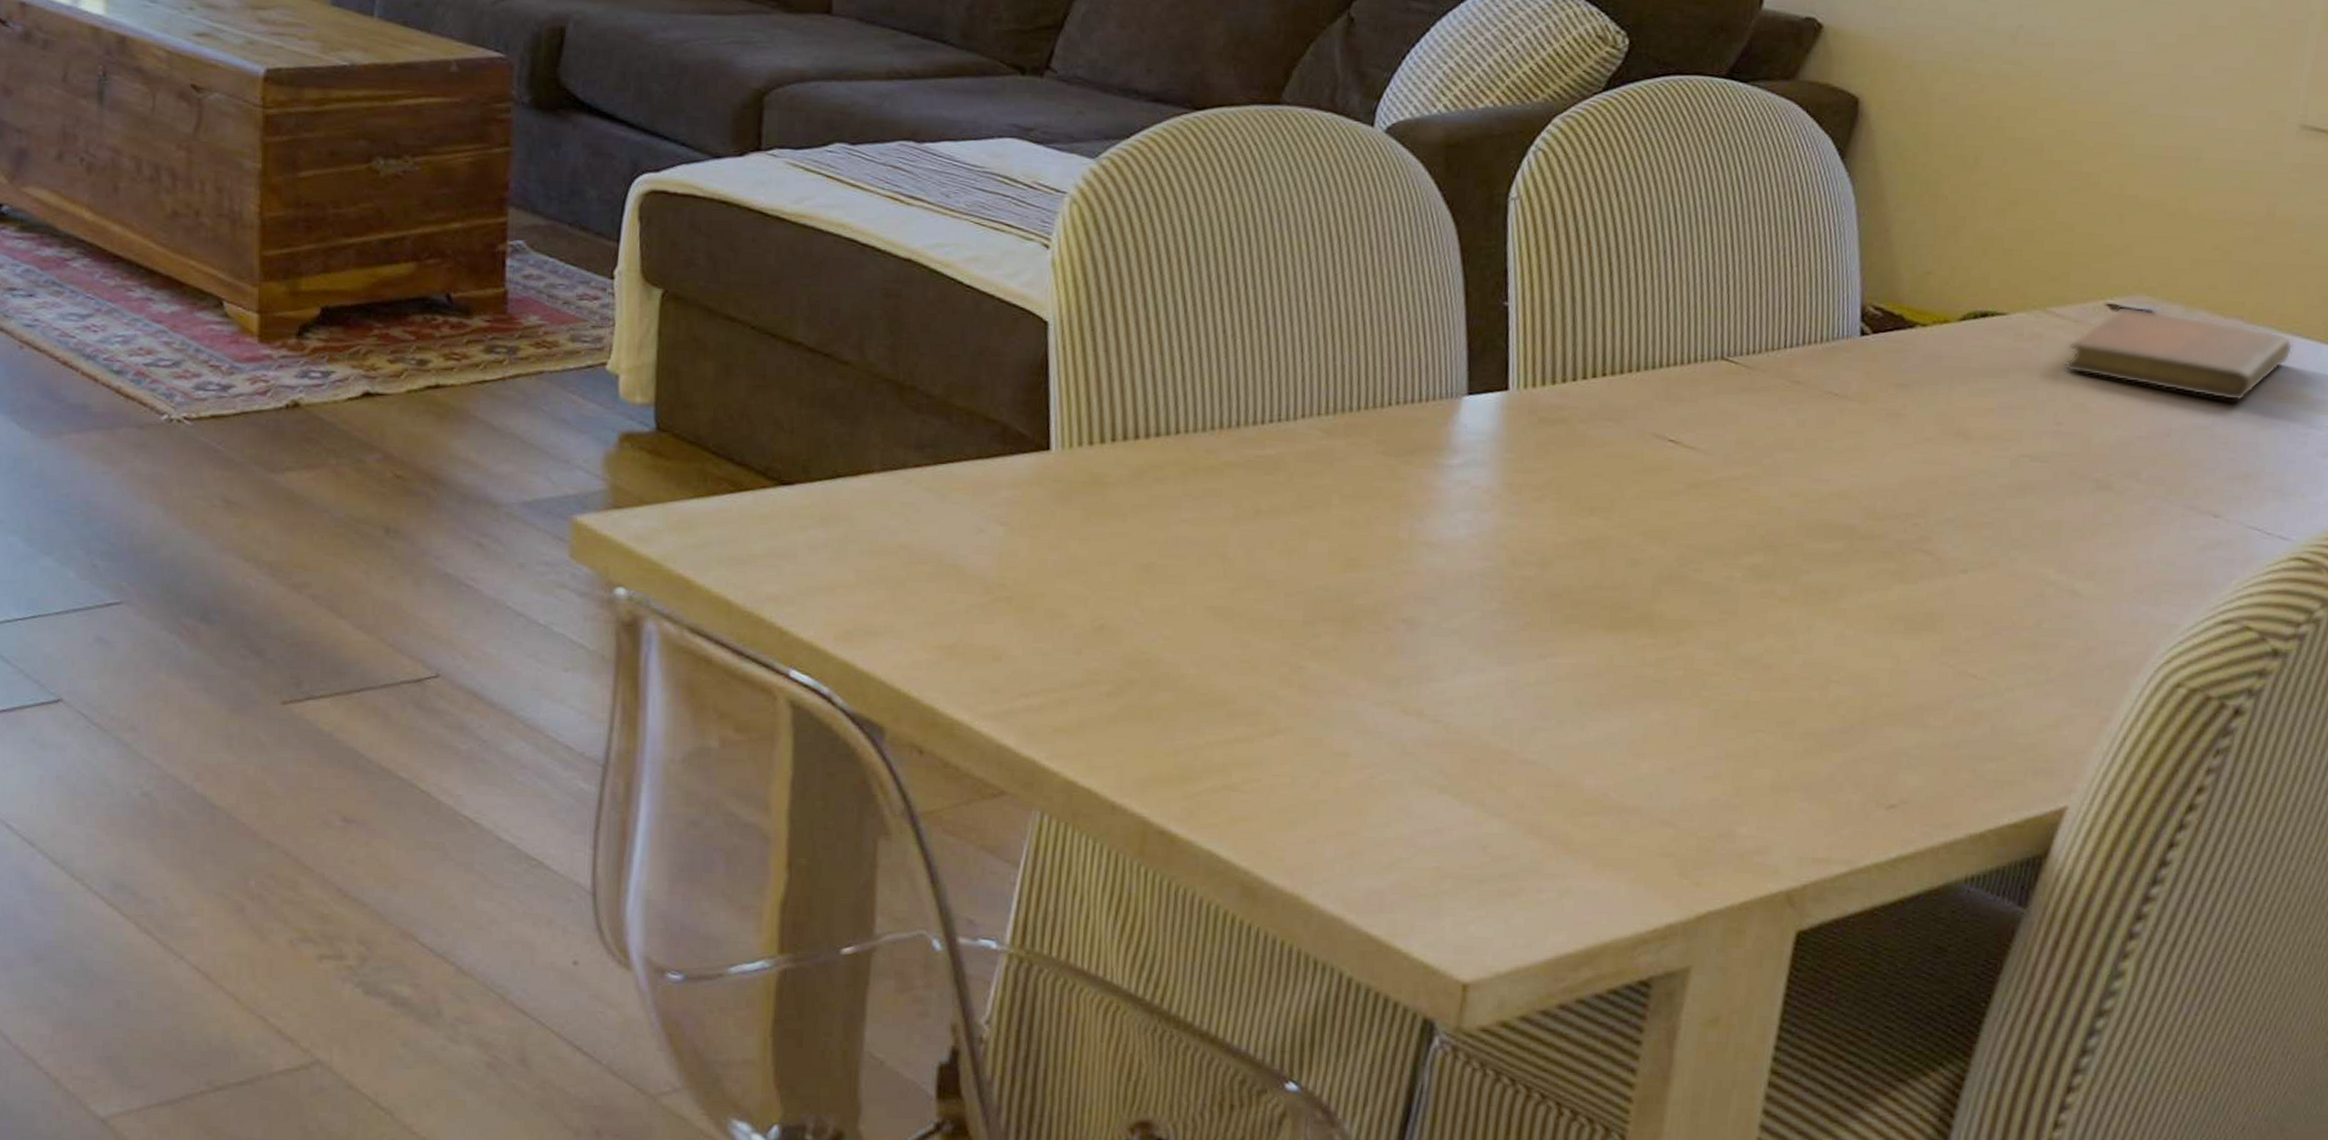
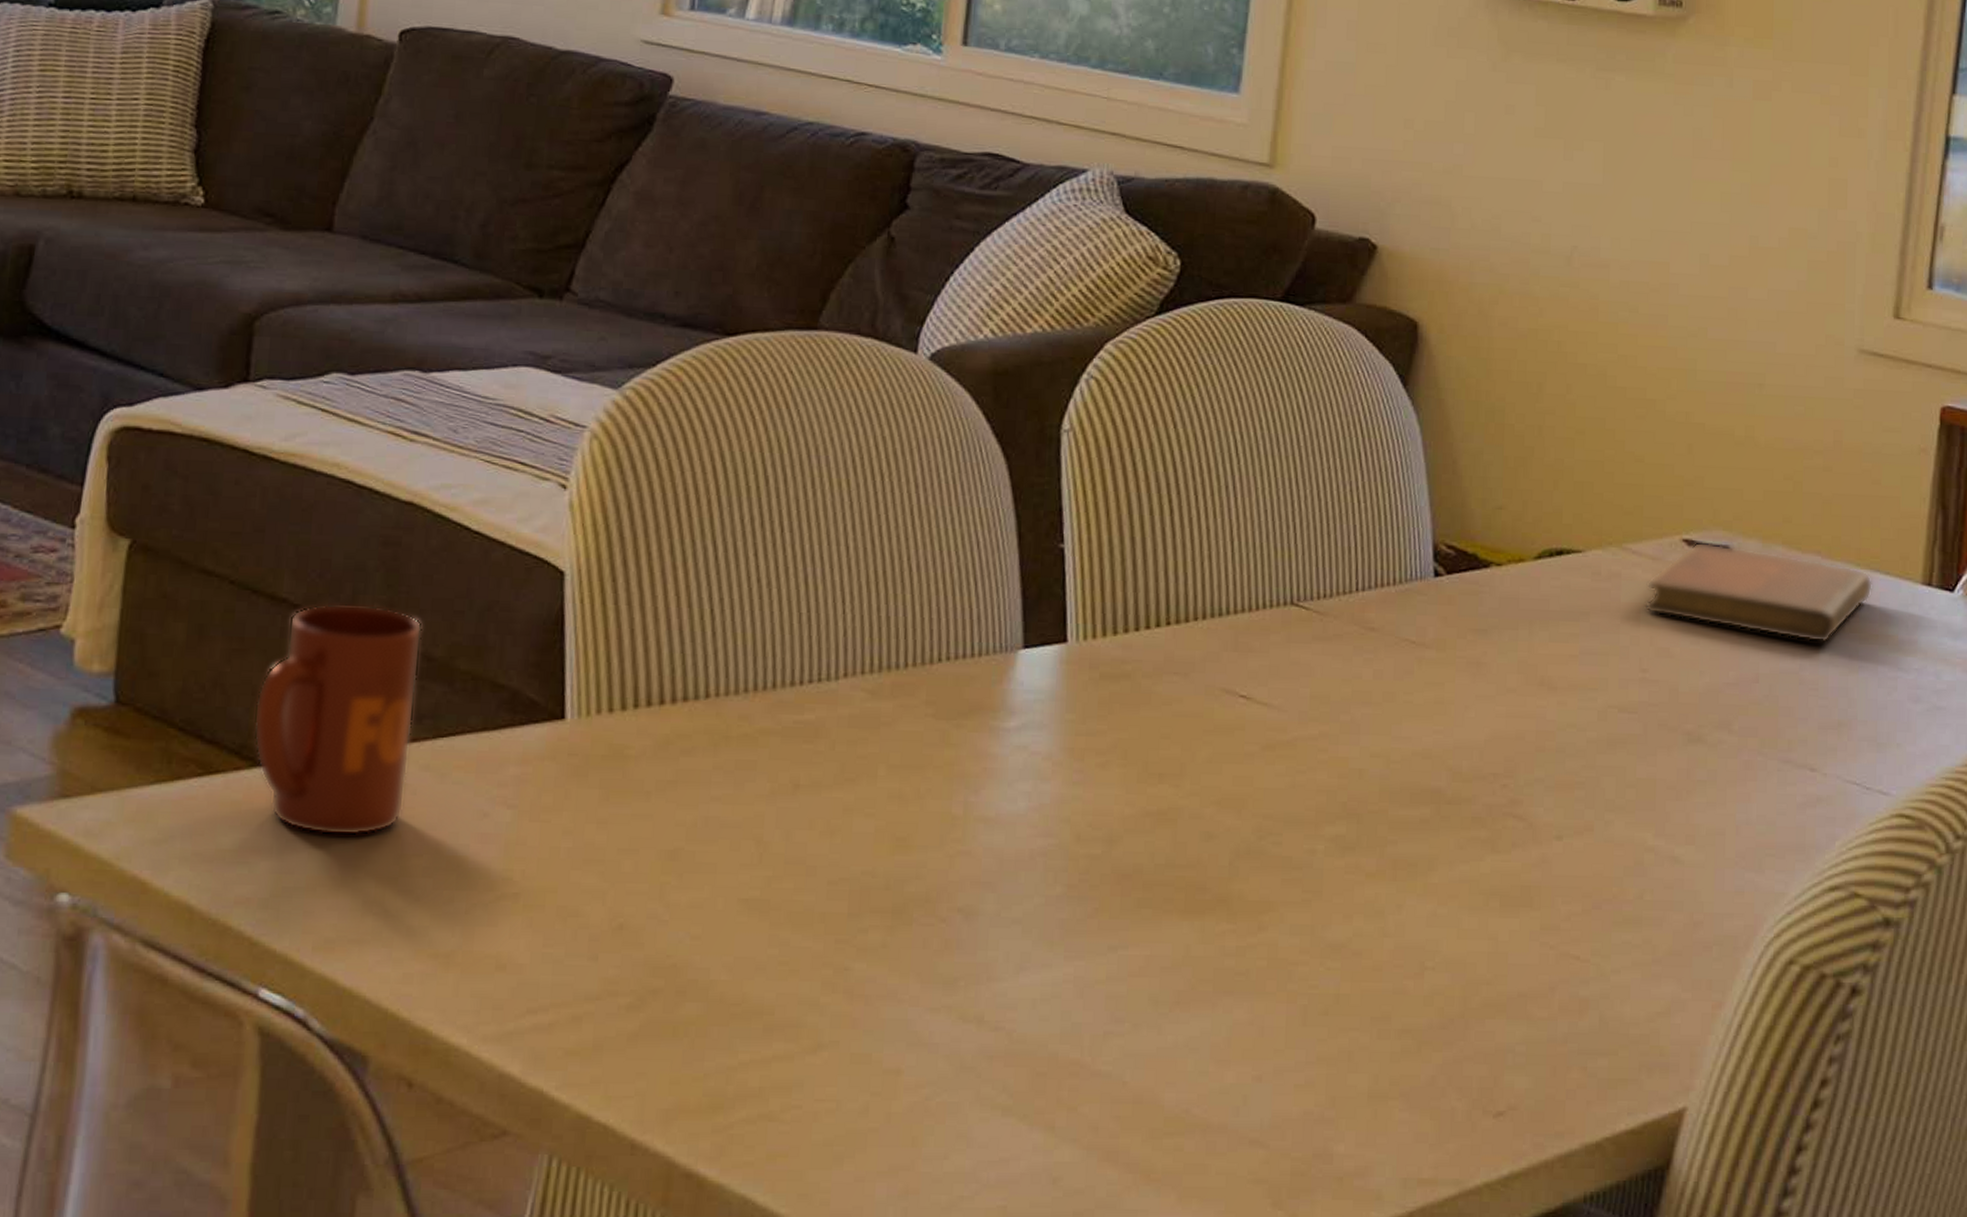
mug: none [776,347,922,546] -> present [253,604,423,836]

